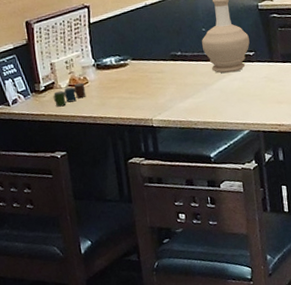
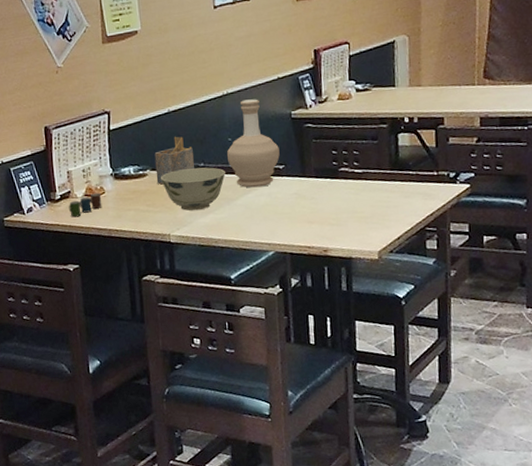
napkin holder: none [134,28,172,73] -> present [154,136,194,185]
bowl: none [140,55,201,97] -> present [160,167,225,211]

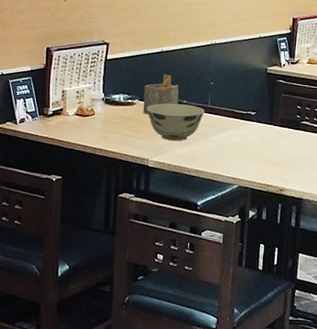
cup: present [68,193,102,218] -> none [59,113,91,133]
bottle: present [226,99,280,188] -> none [207,51,253,128]

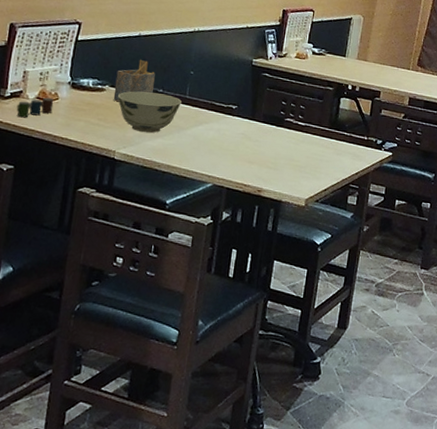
cup: none [59,113,91,133] -> present [16,97,54,118]

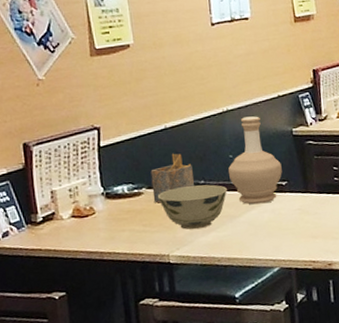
cup: present [16,97,54,118] -> none [52,213,92,241]
bottle: none [186,40,236,122] -> present [228,116,282,205]

